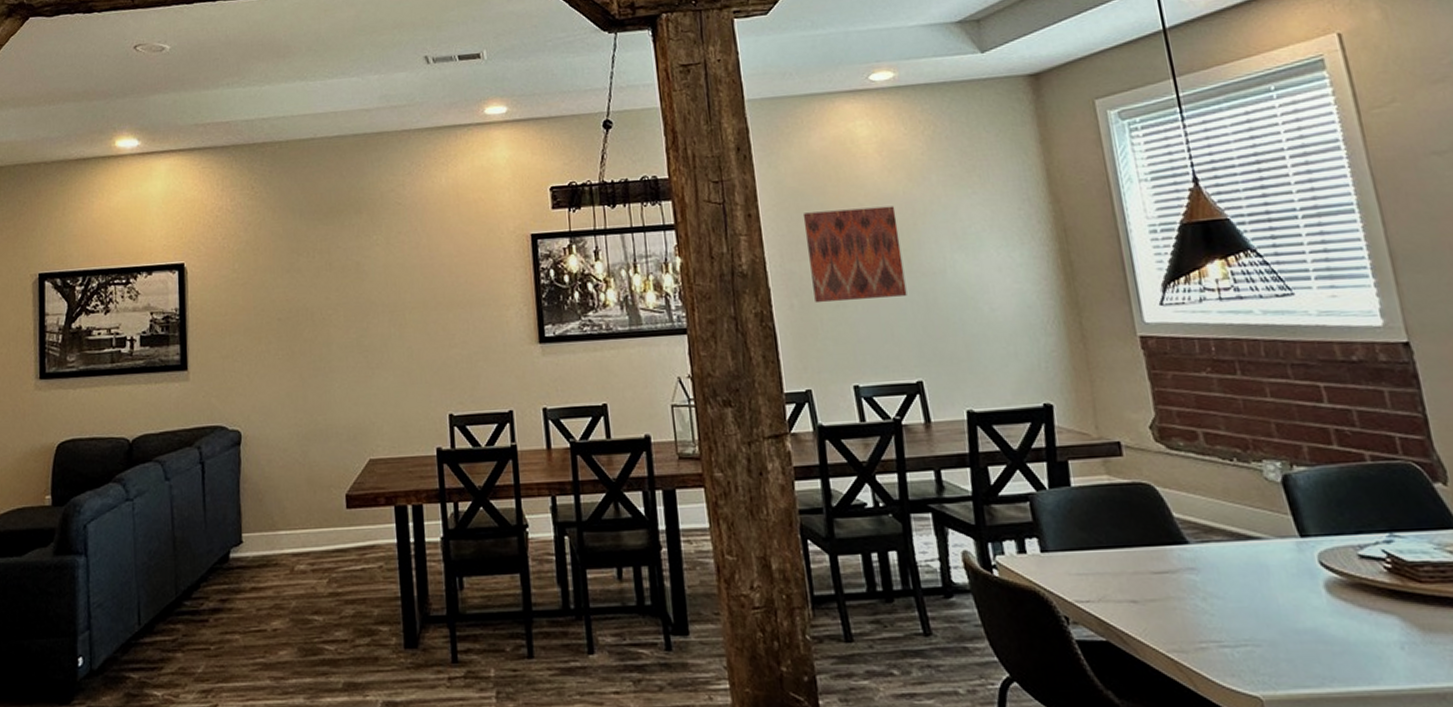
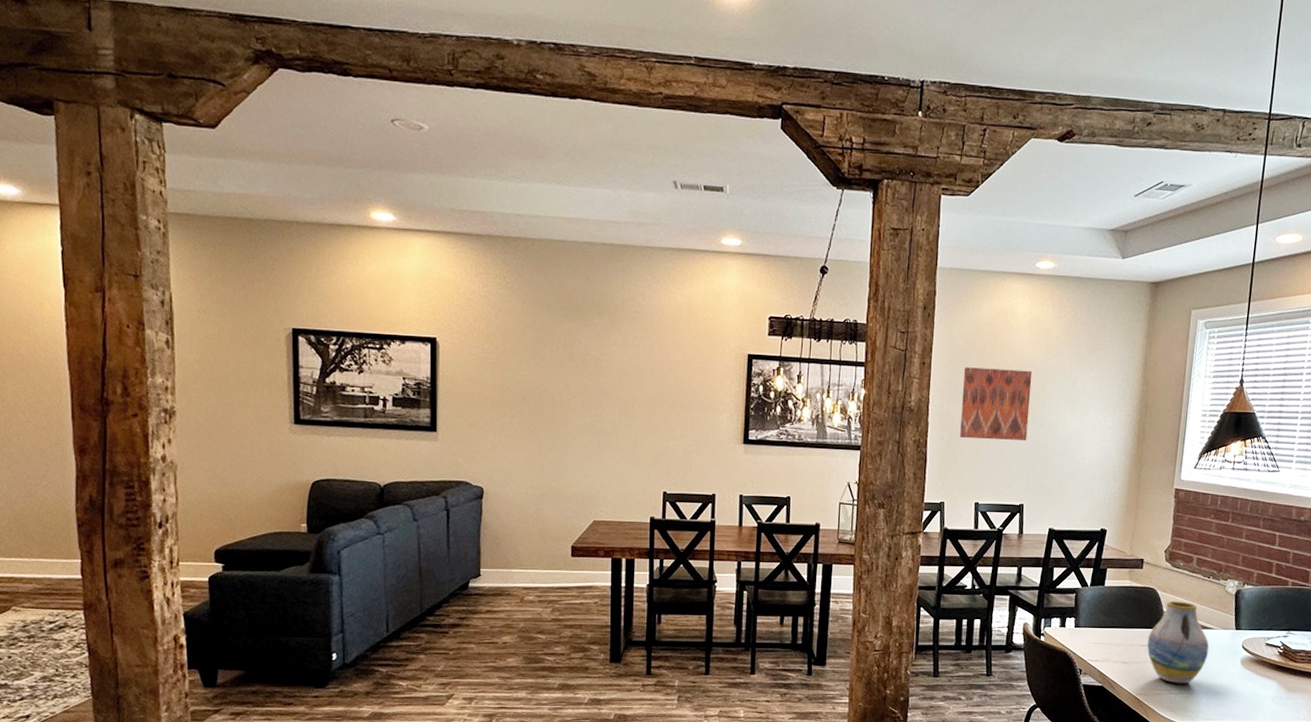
vase: none [1160,499,1268,630] -> present [1147,601,1209,684]

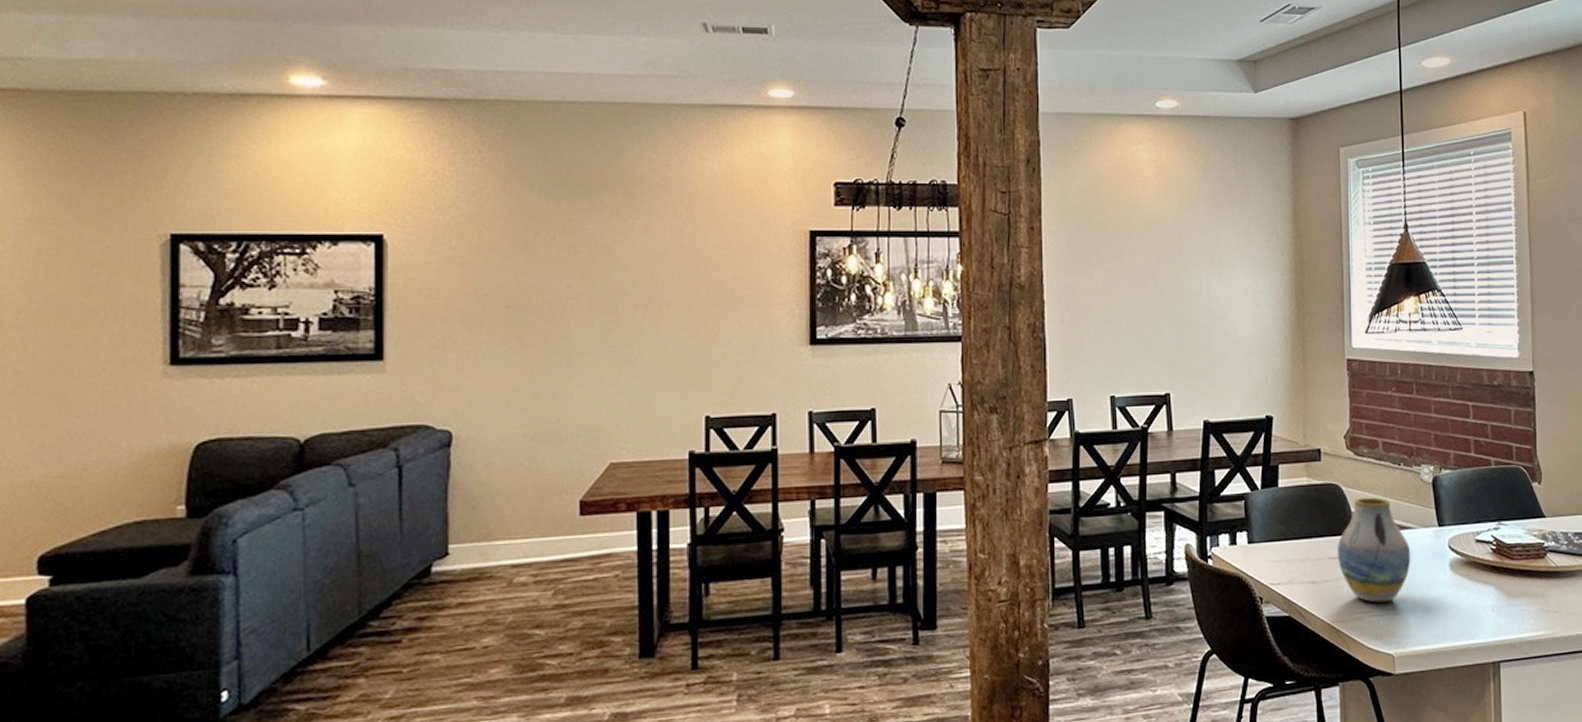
wall art: present [960,367,1033,440] -> none [1082,229,1166,318]

